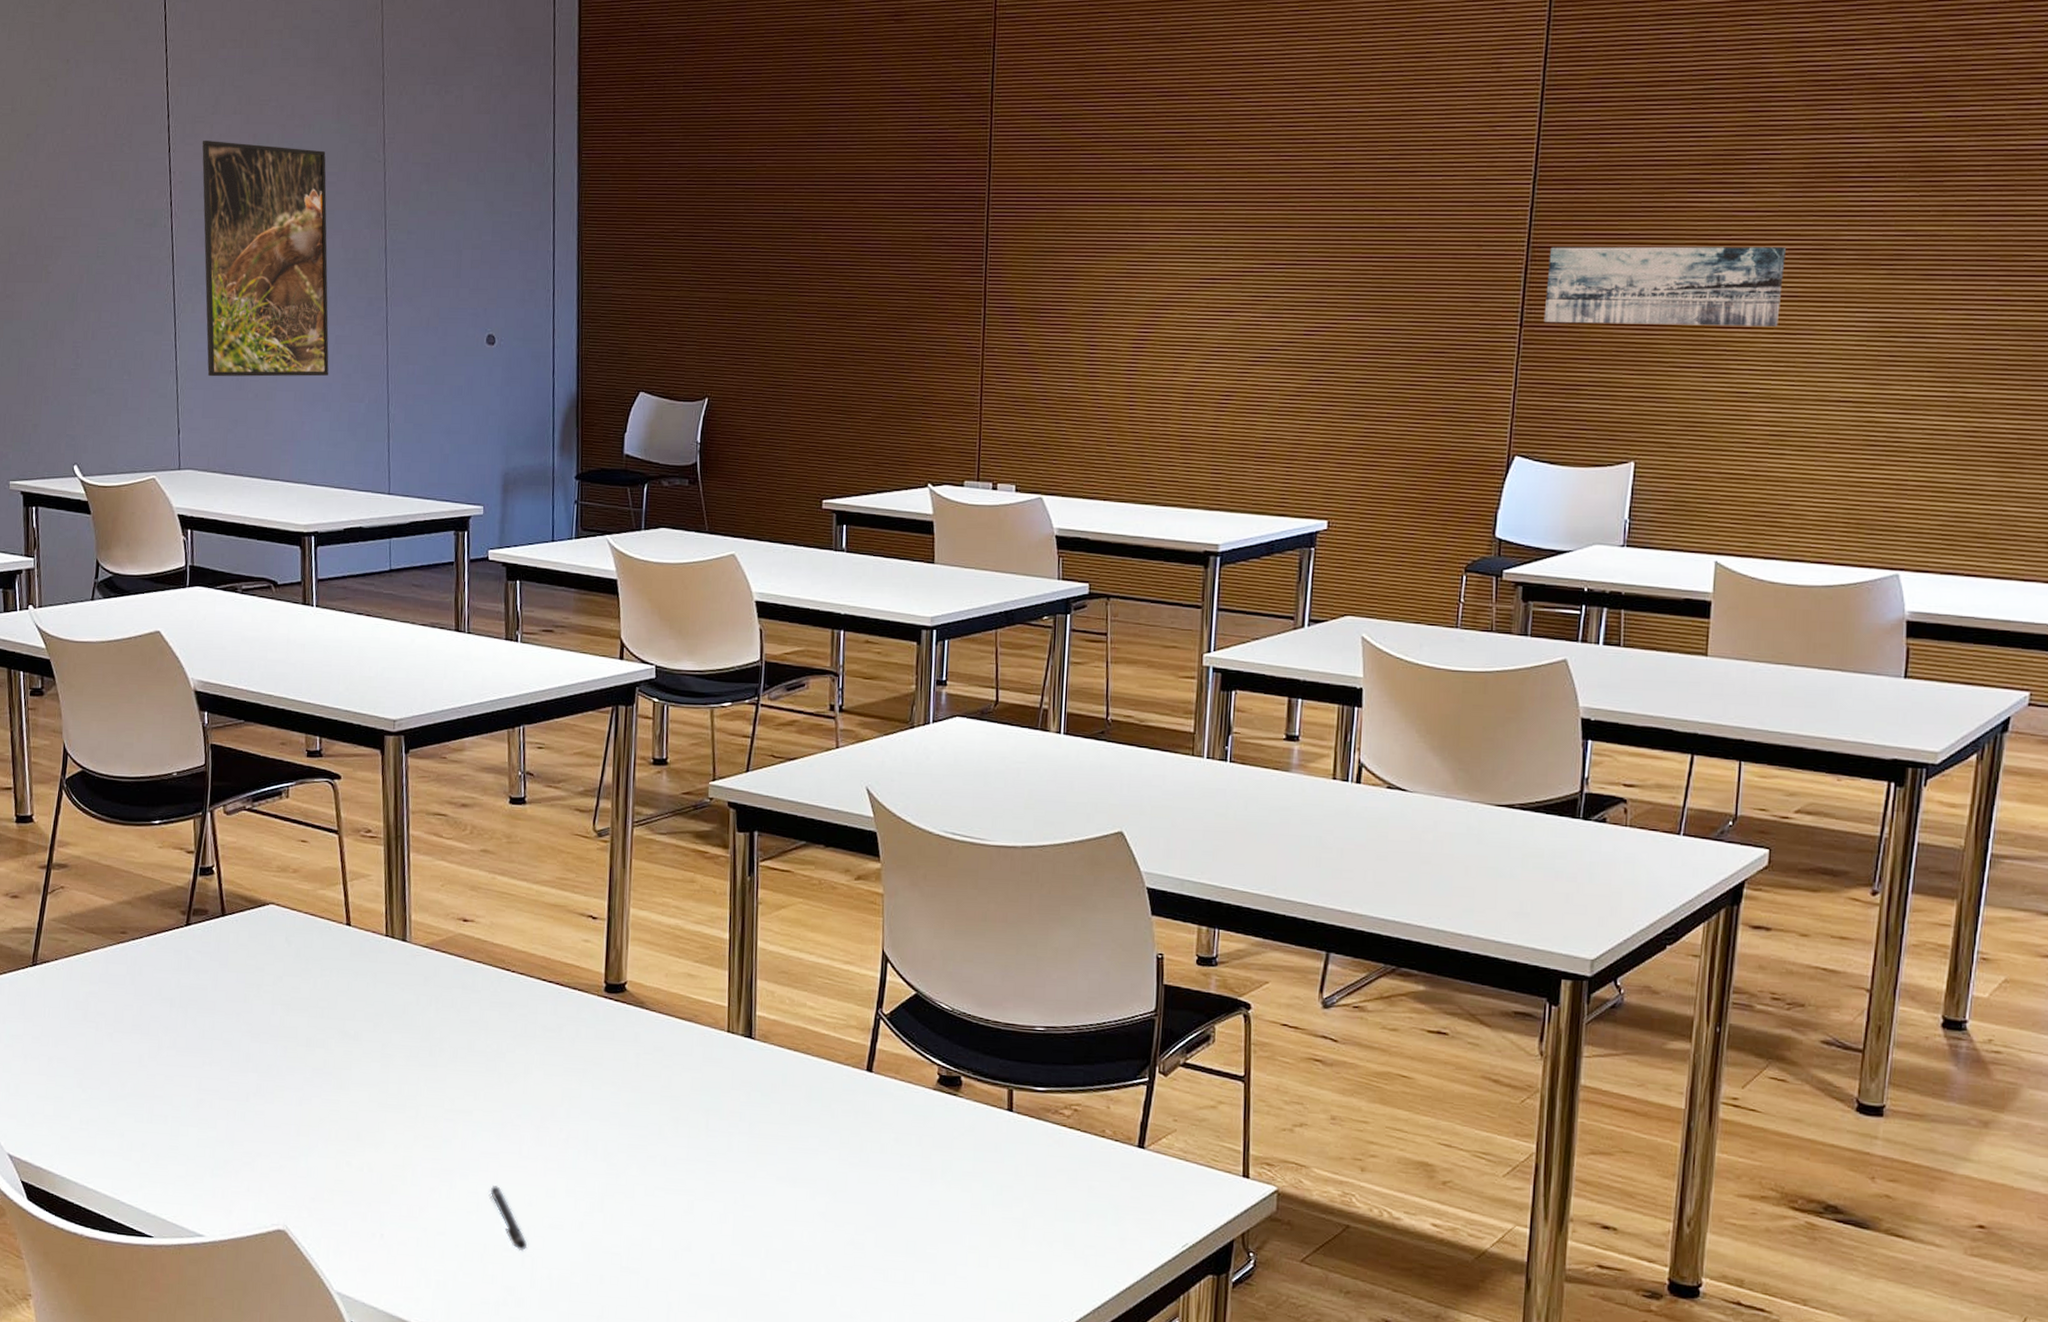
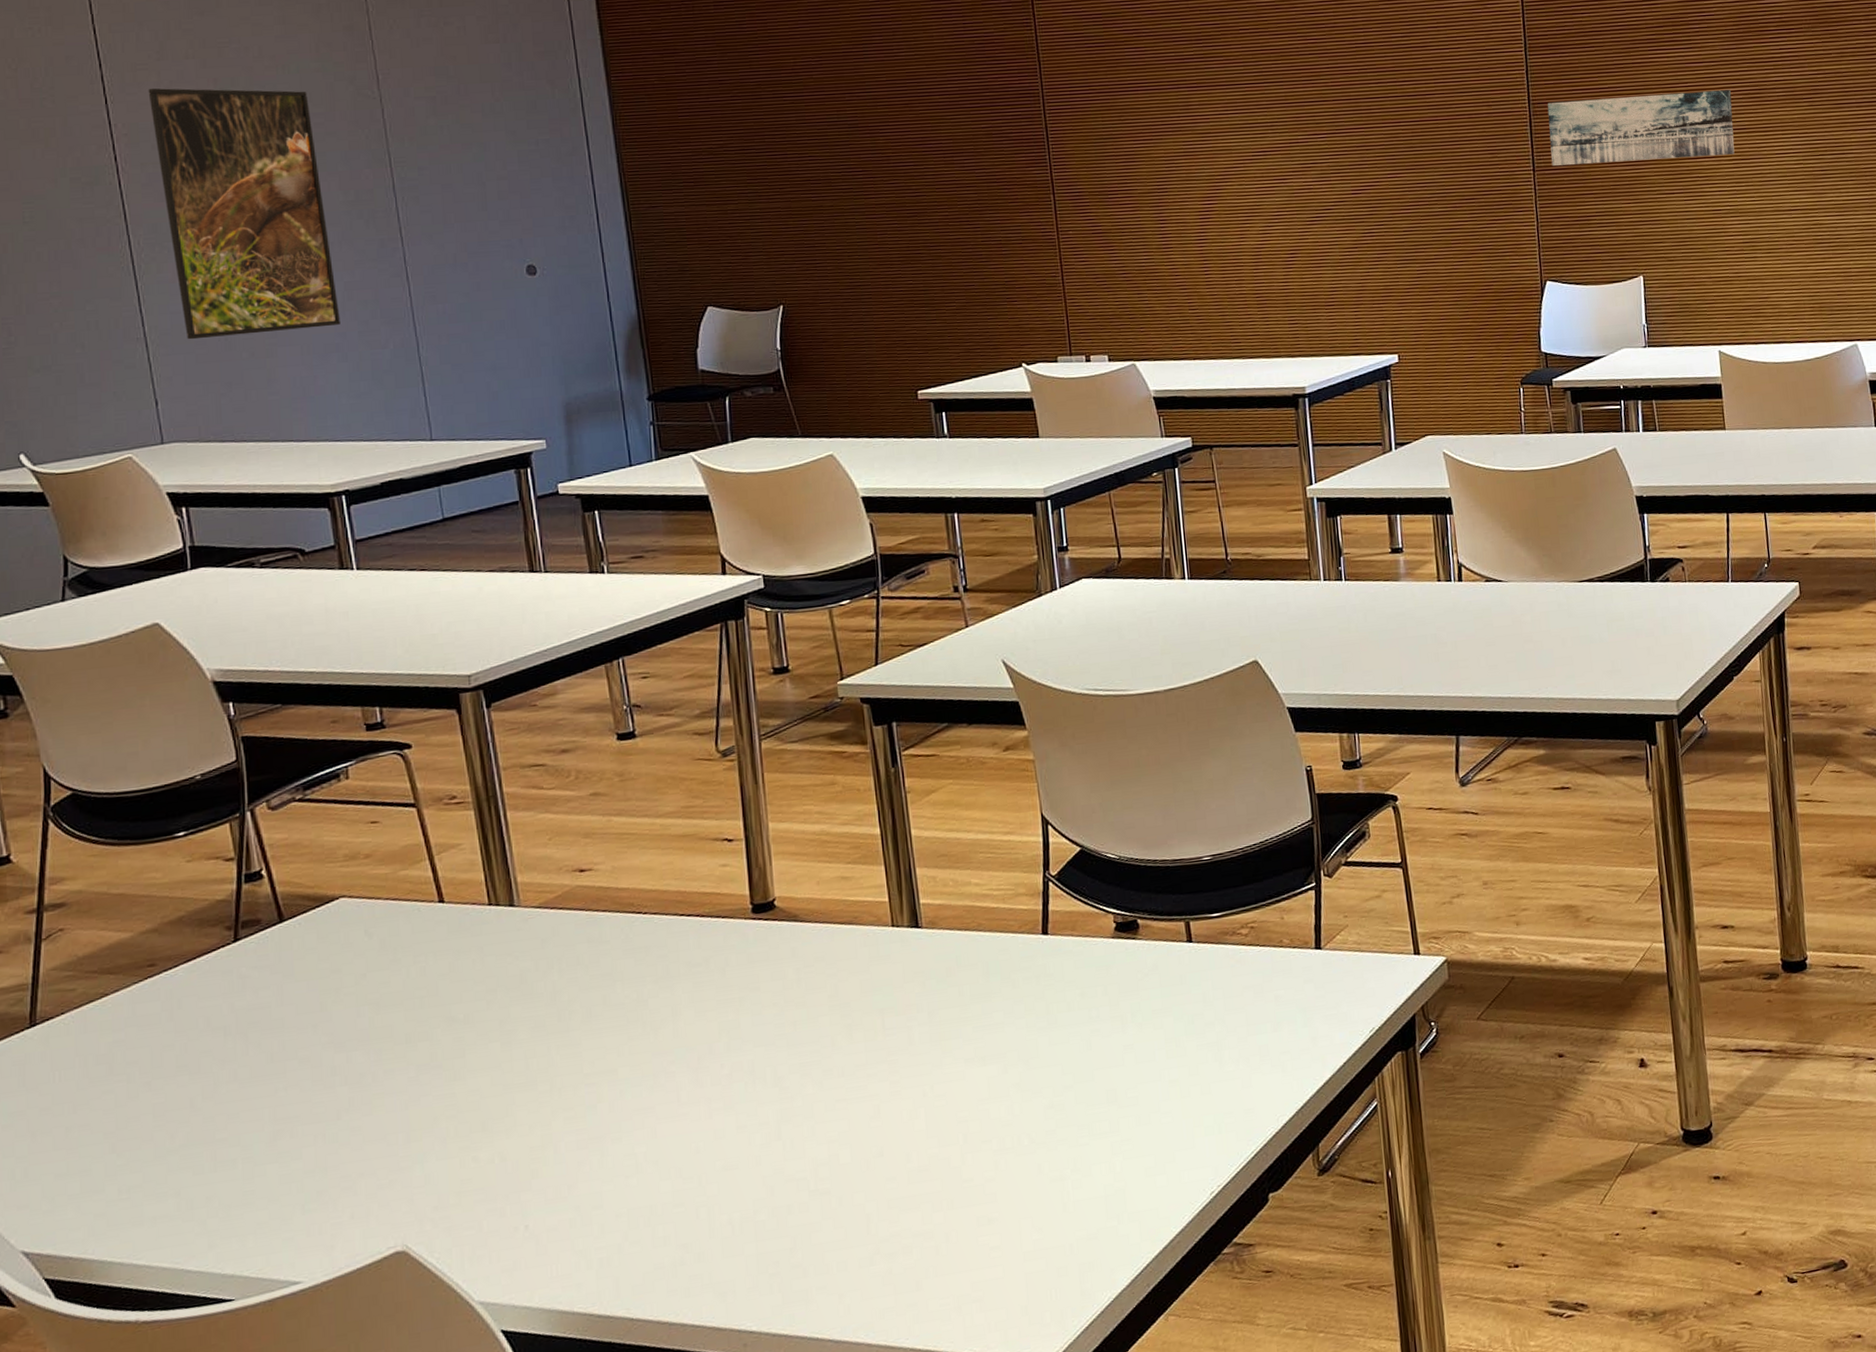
pen: present [490,1185,528,1252] -> none [649,1141,701,1204]

